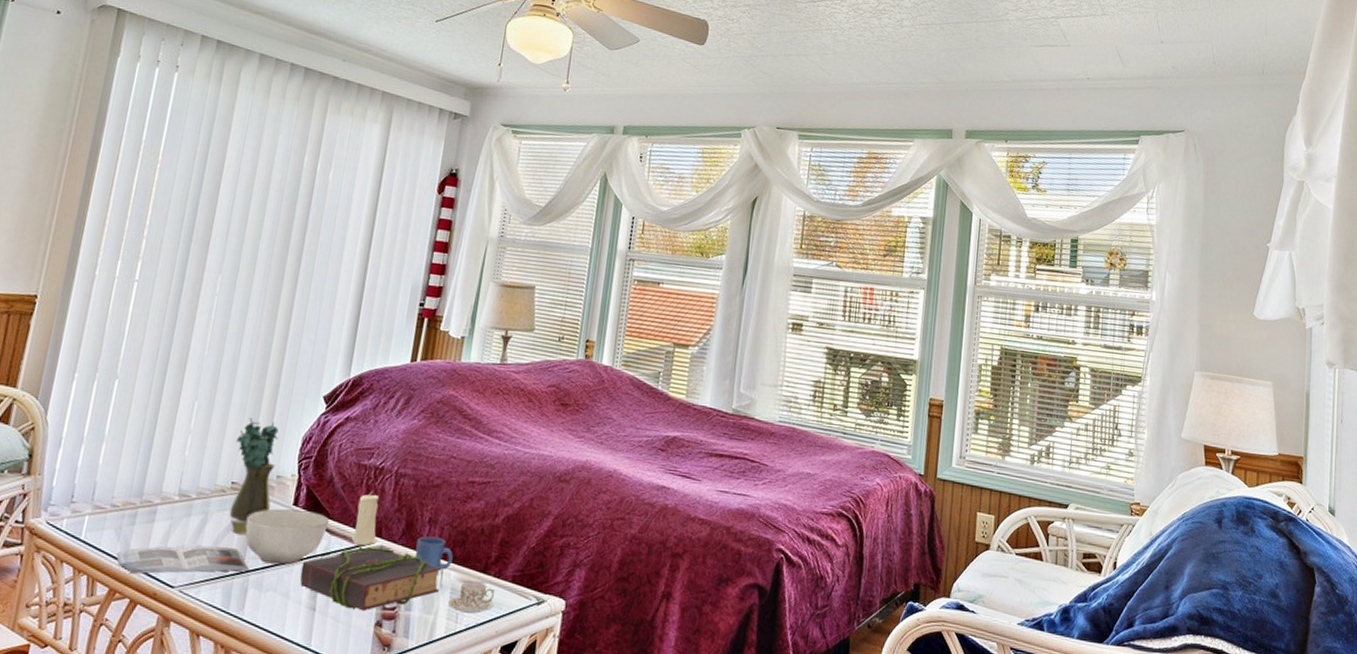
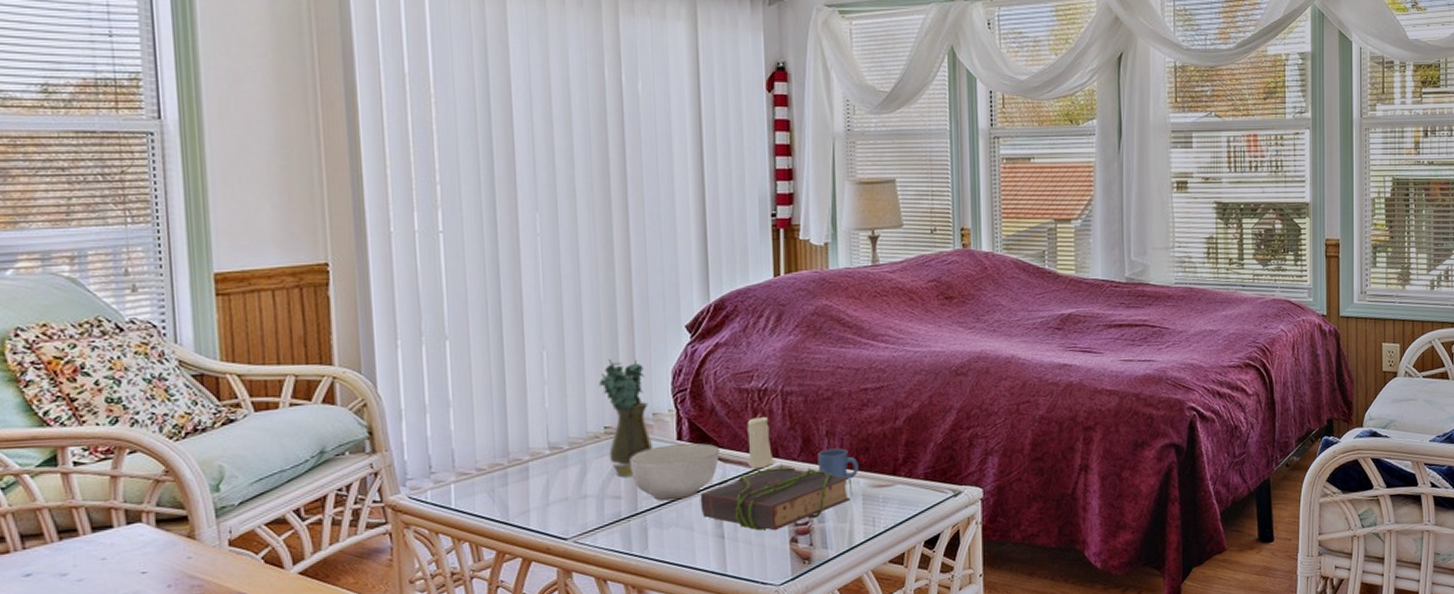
magazine: present [116,545,250,575] -> none [495,492,645,534]
teacup: present [448,581,496,614] -> none [863,485,910,516]

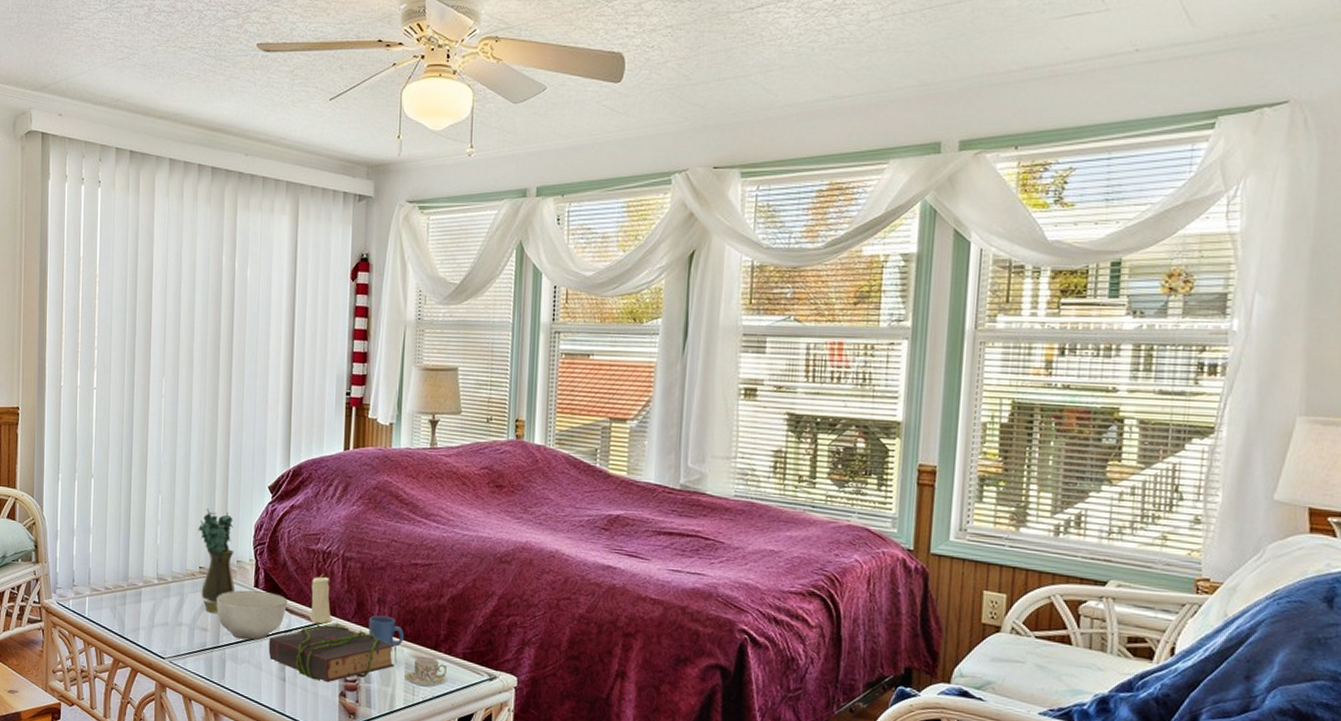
teacup: none [863,485,910,516] -> present [404,657,448,687]

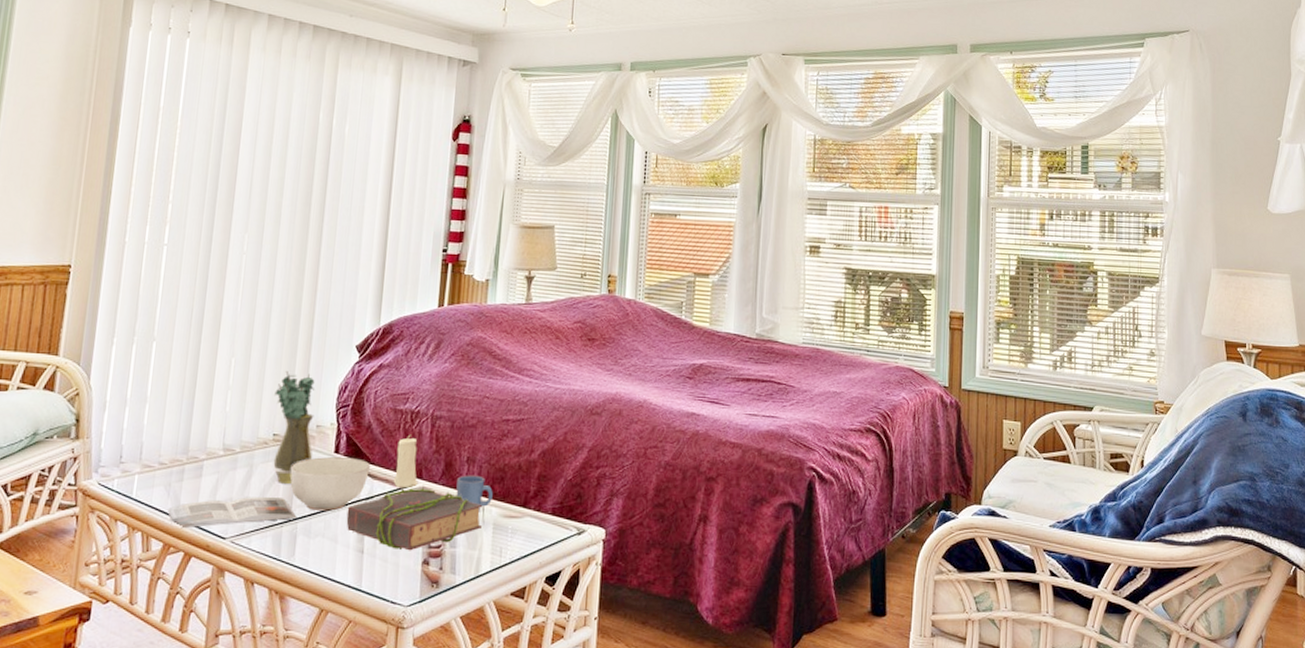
magazine: none [115,622,225,647] -> present [167,497,297,529]
teacup: present [404,657,448,687] -> none [492,516,537,547]

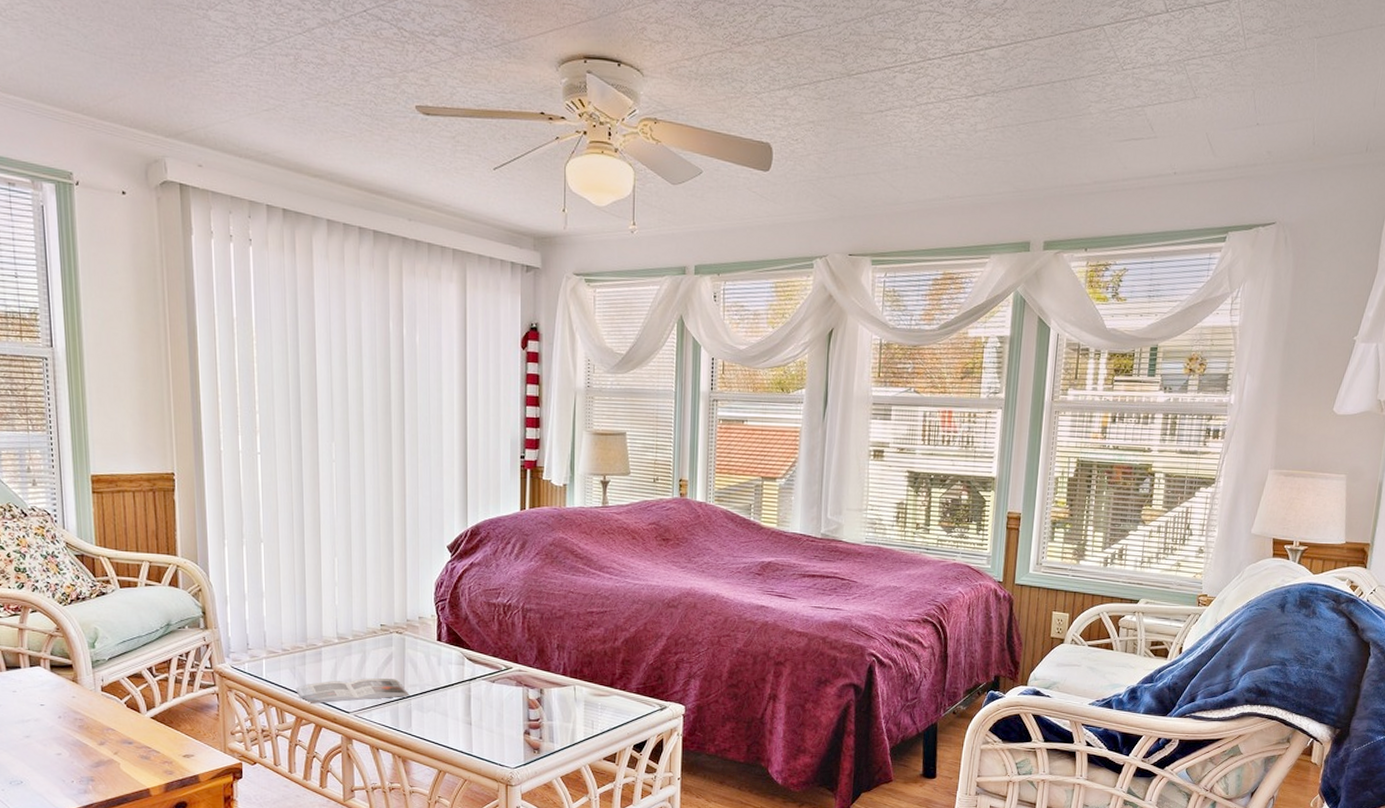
vase: present [273,371,315,484] -> none [377,569,419,667]
bowl: present [290,456,370,511] -> none [399,644,470,690]
book: present [346,488,482,551] -> none [454,671,574,724]
candle: present [393,434,419,489] -> none [492,625,515,671]
mug: present [456,475,493,513] -> none [549,660,582,692]

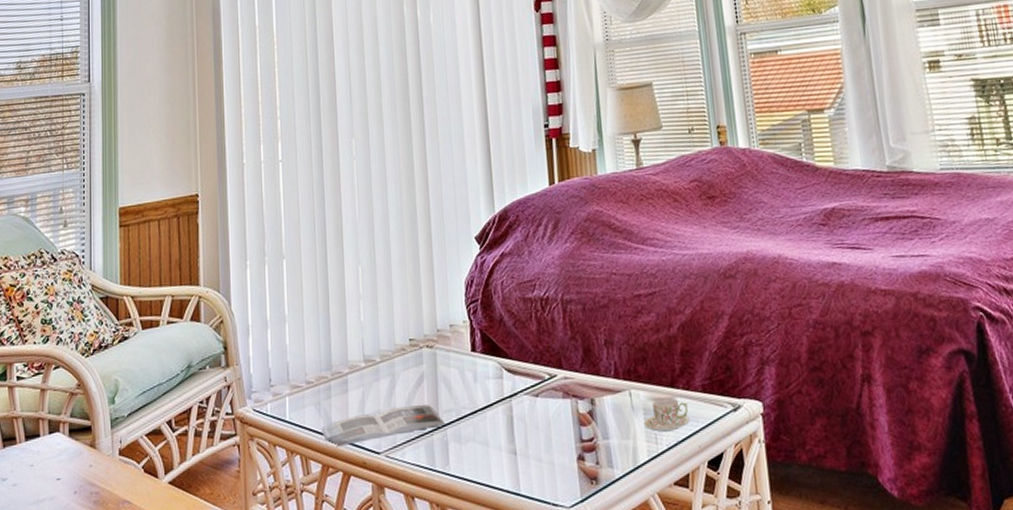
teacup: none [584,695,623,720] -> present [644,398,690,432]

